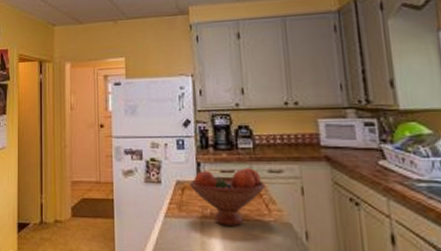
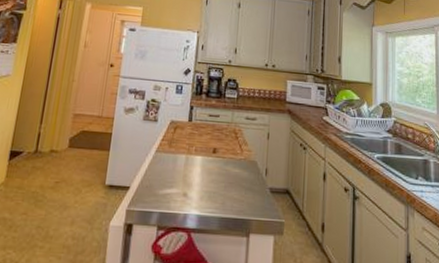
fruit bowl: present [189,168,266,226] -> none [181,114,242,162]

